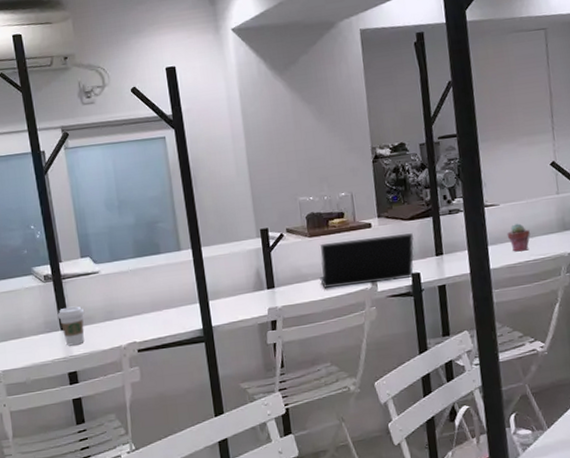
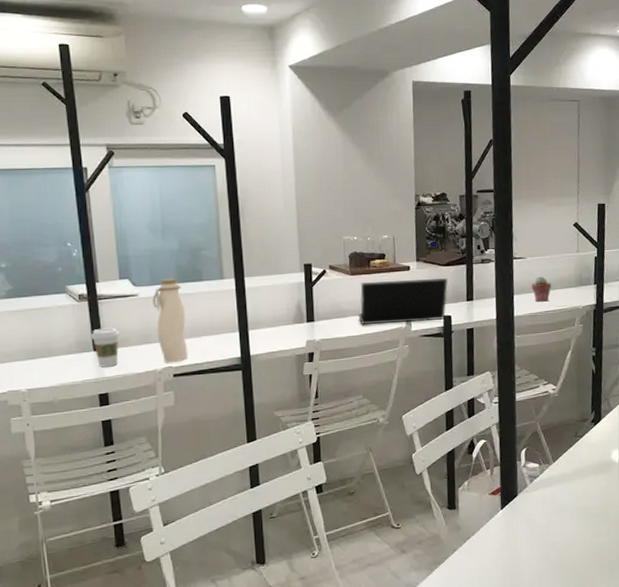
water bottle: none [113,253,151,339] -> present [152,278,189,363]

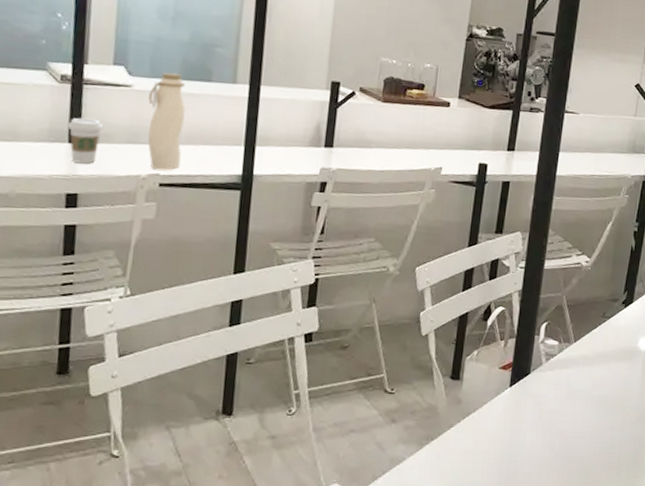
laptop: present [358,278,448,326] -> none [383,112,490,167]
potted succulent: present [531,276,551,302] -> none [579,136,601,165]

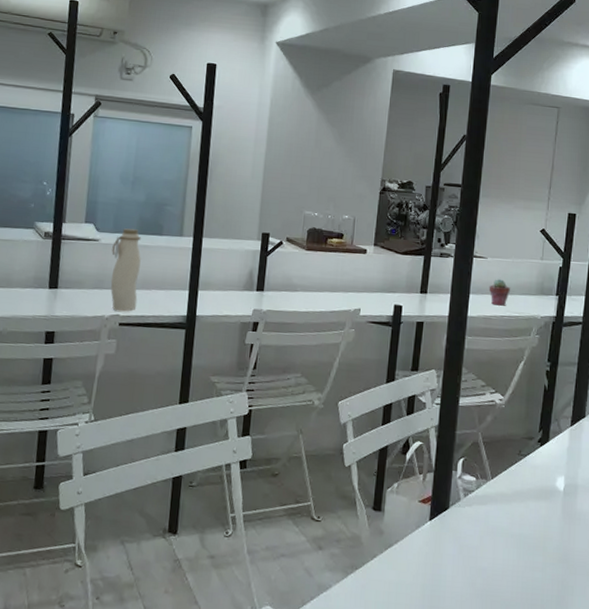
coffee cup: present [68,117,104,164] -> none [48,267,77,306]
potted succulent: none [579,136,601,165] -> present [489,279,510,306]

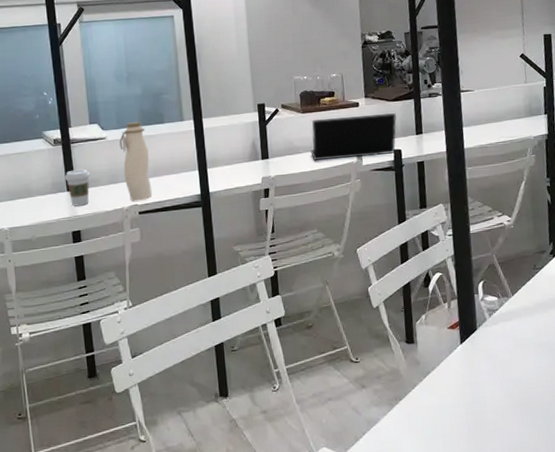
coffee cup: none [48,267,77,306] -> present [65,169,91,207]
laptop: none [308,259,403,309] -> present [310,113,397,161]
potted succulent: present [489,279,510,306] -> none [480,108,501,134]

